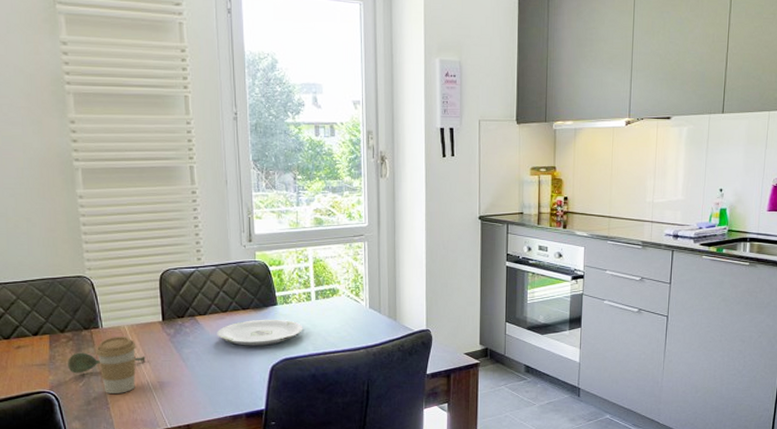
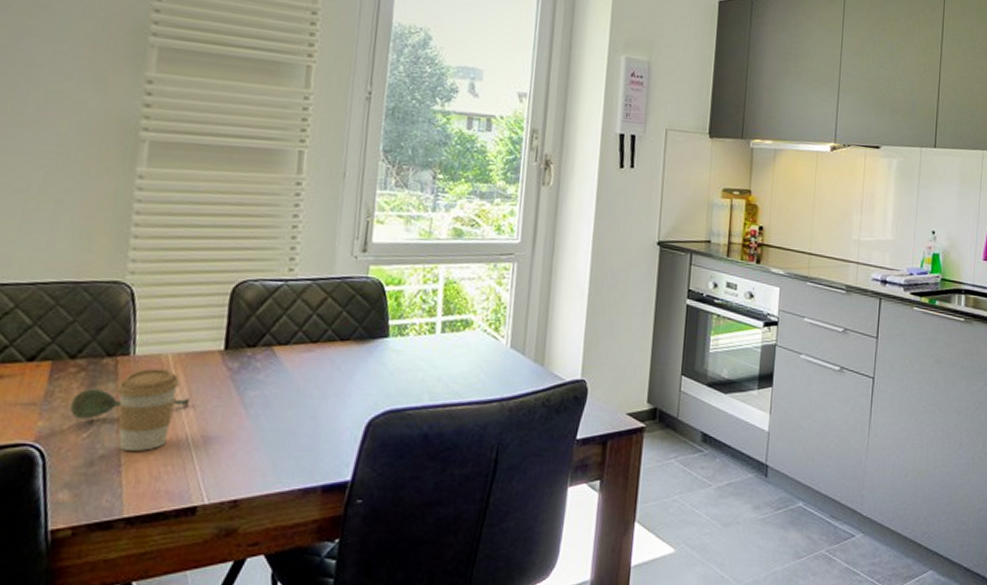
plate: present [217,319,303,346] -> none [299,354,420,391]

